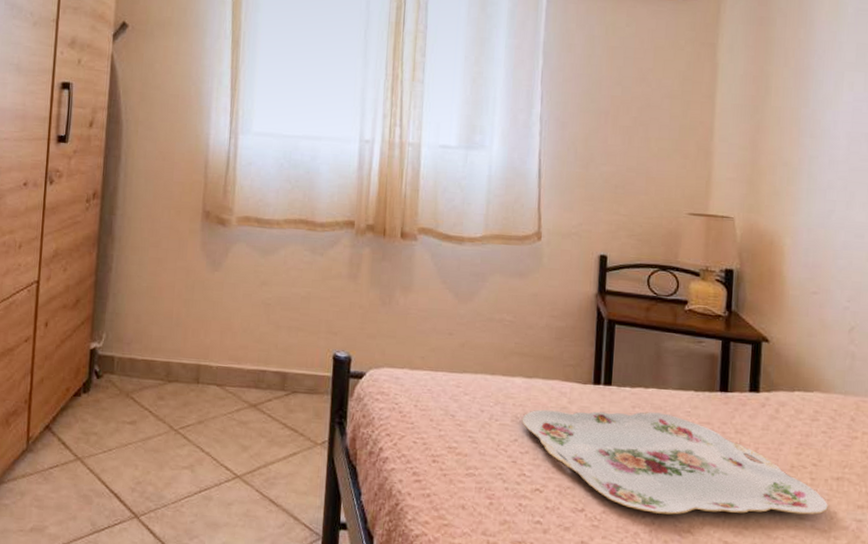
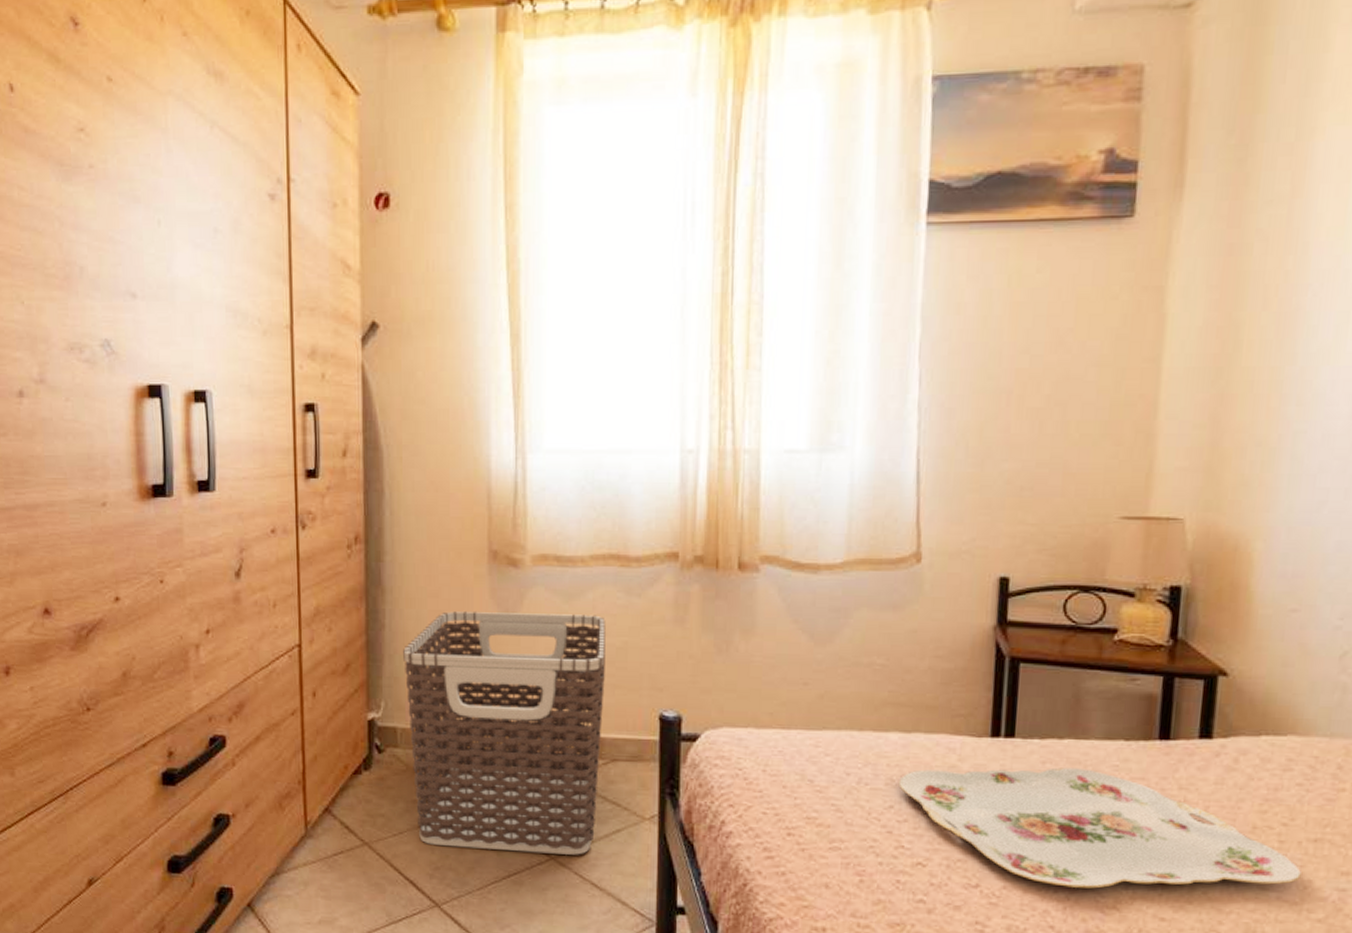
clothes hamper: none [125,259,294,474] -> present [403,610,606,855]

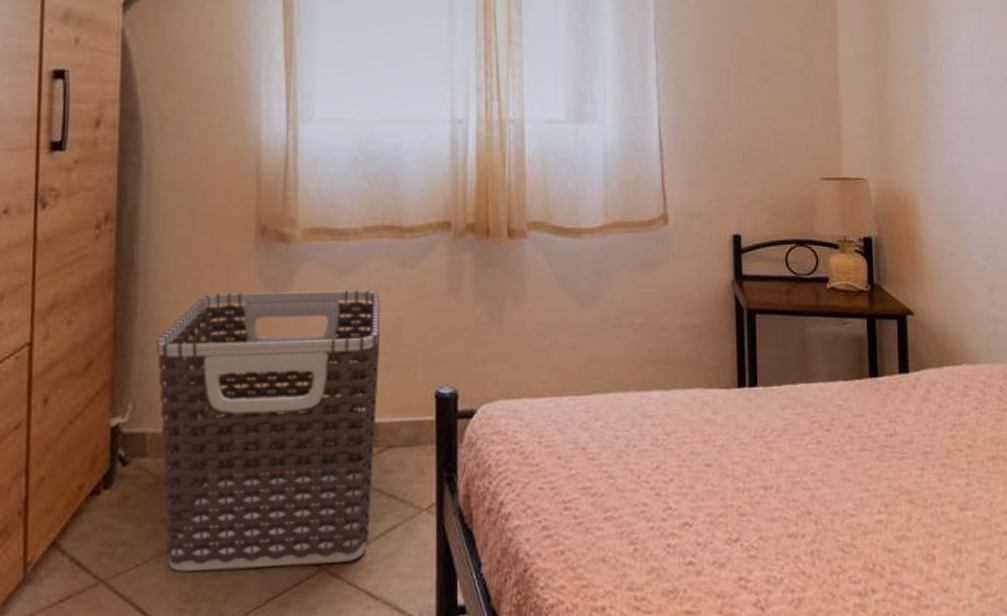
serving tray: present [898,767,1301,889] -> none [663,411,987,530]

